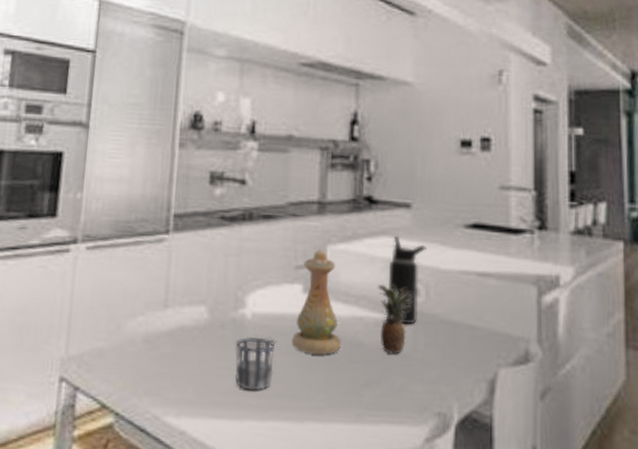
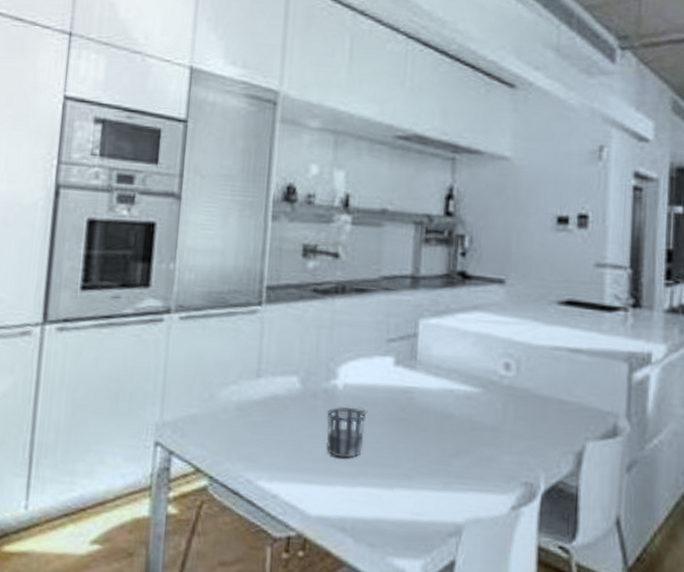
vase: present [292,248,341,355] -> none [383,322,431,425]
fruit: present [377,284,412,355] -> none [468,358,503,427]
water bottle: present [389,235,426,325] -> none [480,310,519,398]

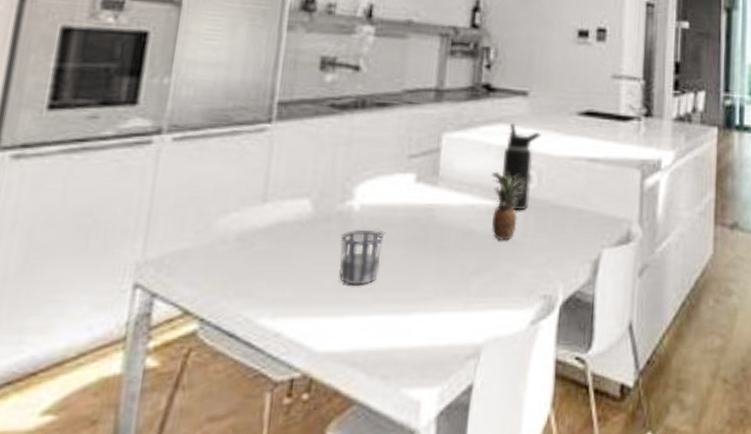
fruit: none [468,358,503,427] -> present [491,171,525,241]
water bottle: none [480,310,519,398] -> present [502,123,541,211]

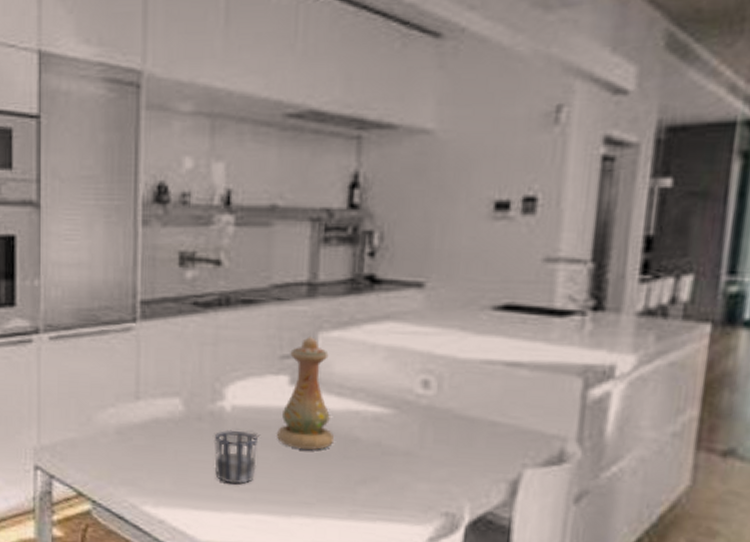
vase: none [401,136,452,244] -> present [277,335,334,450]
fruit: present [491,171,525,241] -> none [378,375,421,451]
water bottle: present [502,123,541,211] -> none [392,320,441,420]

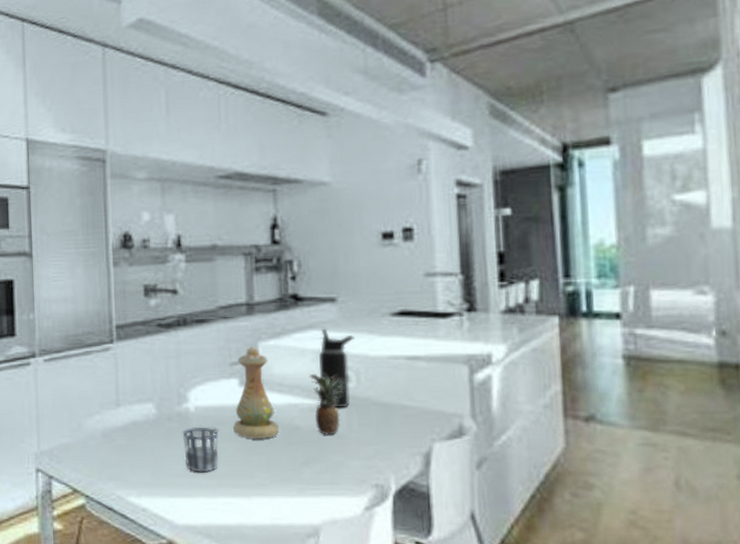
fruit: none [378,375,421,451] -> present [309,373,344,435]
water bottle: none [392,320,441,420] -> present [319,328,354,408]

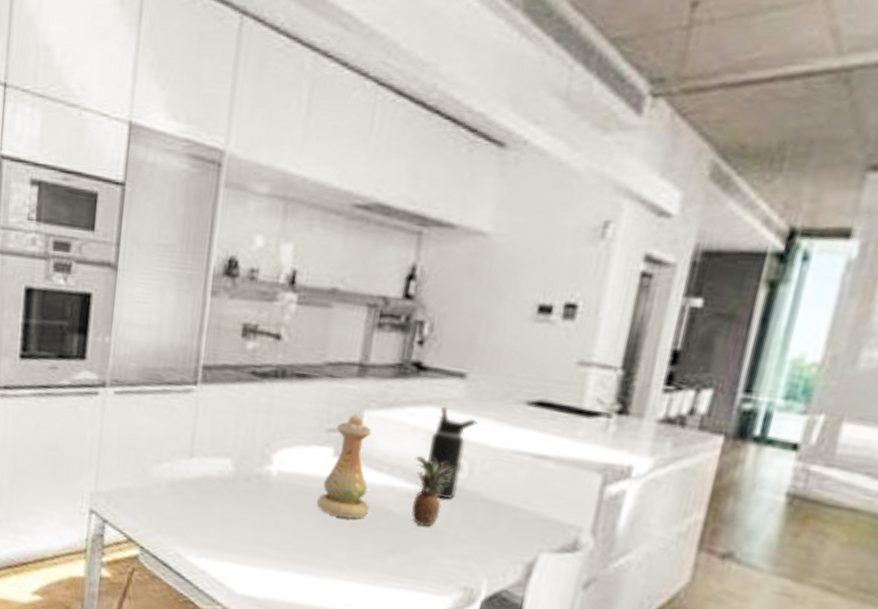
cup: present [183,427,219,473] -> none [257,493,299,544]

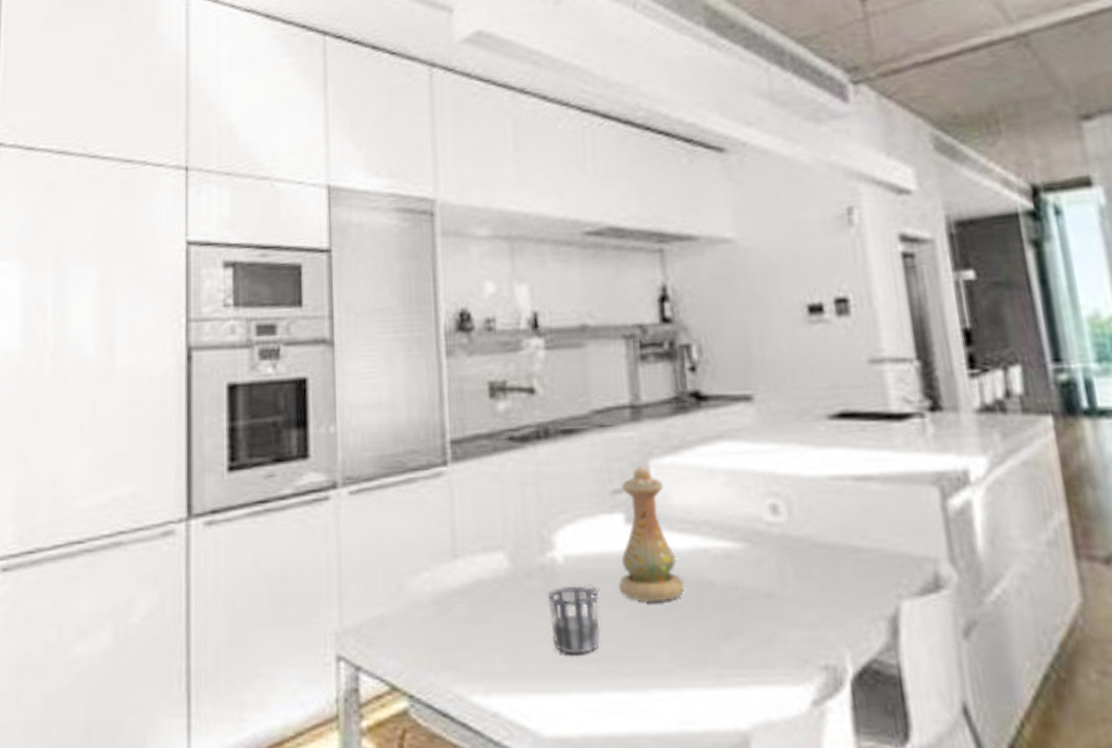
cup: none [257,493,299,544] -> present [549,585,601,655]
fruit: present [411,455,454,527] -> none [721,502,771,594]
water bottle: present [428,406,478,500] -> none [733,438,781,553]

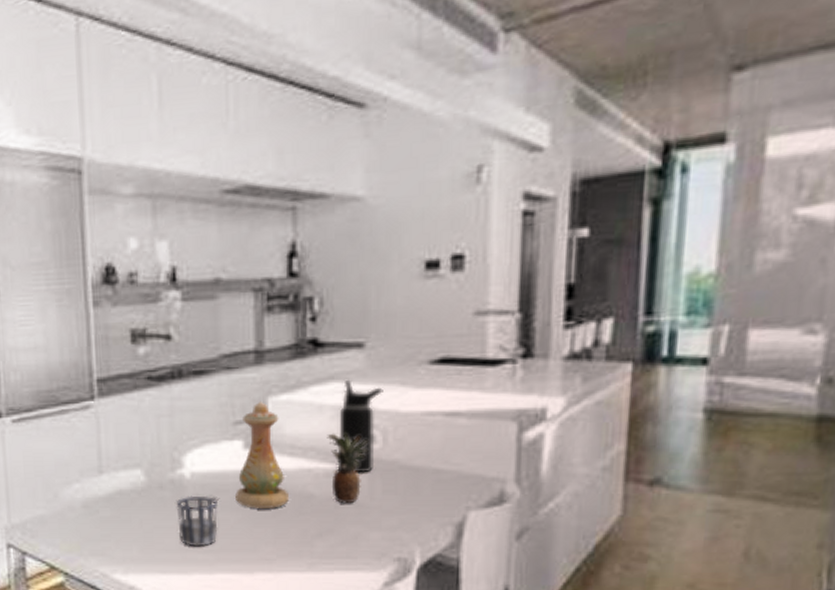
fruit: none [721,502,771,594] -> present [327,432,367,504]
water bottle: none [733,438,781,553] -> present [340,379,383,473]

